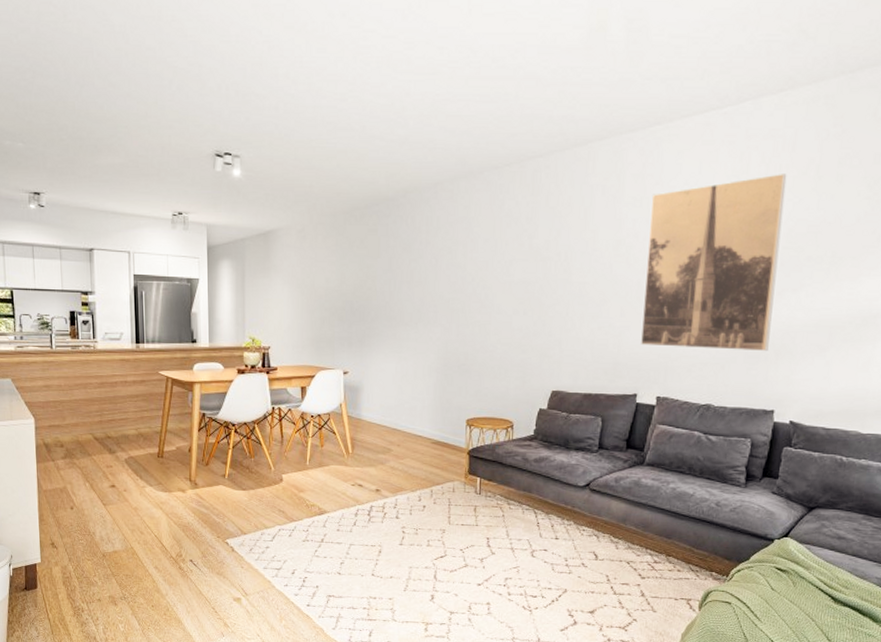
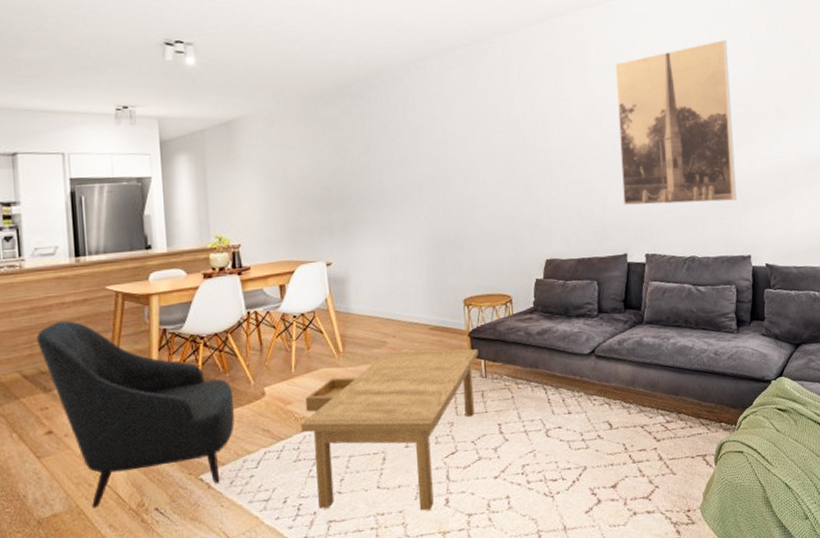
armchair: none [104,397,256,552] -> present [36,320,235,509]
coffee table: none [311,458,475,602] -> present [301,349,479,511]

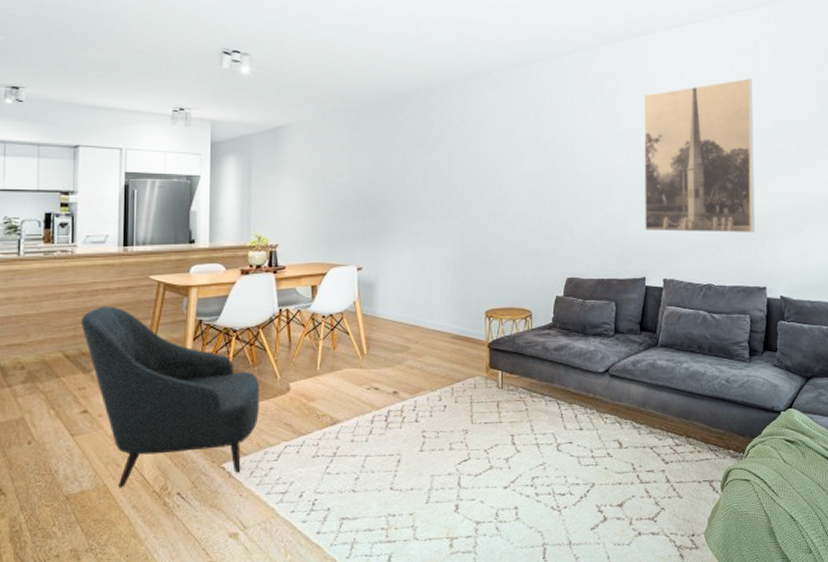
coffee table: present [301,349,479,511] -> none [321,356,496,515]

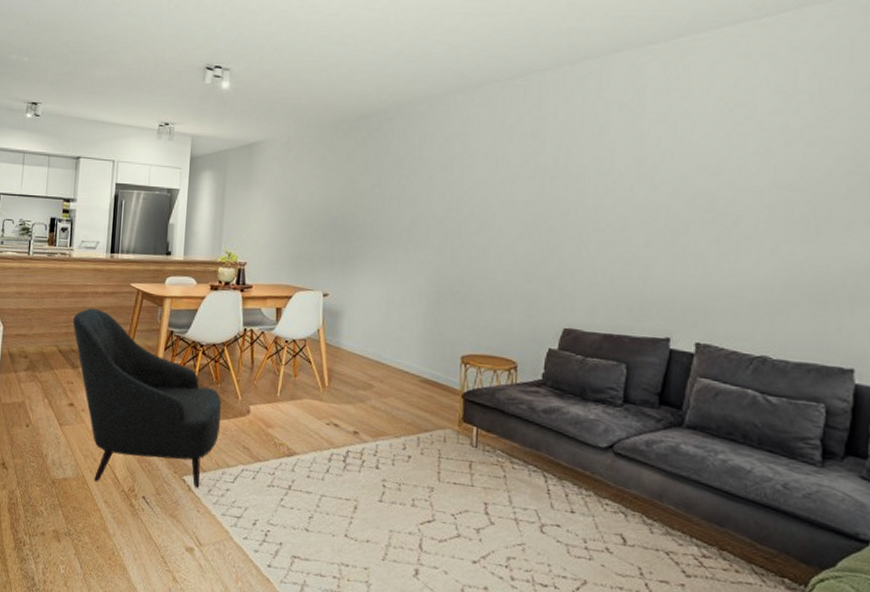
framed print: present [643,78,755,233] -> none [673,89,846,295]

